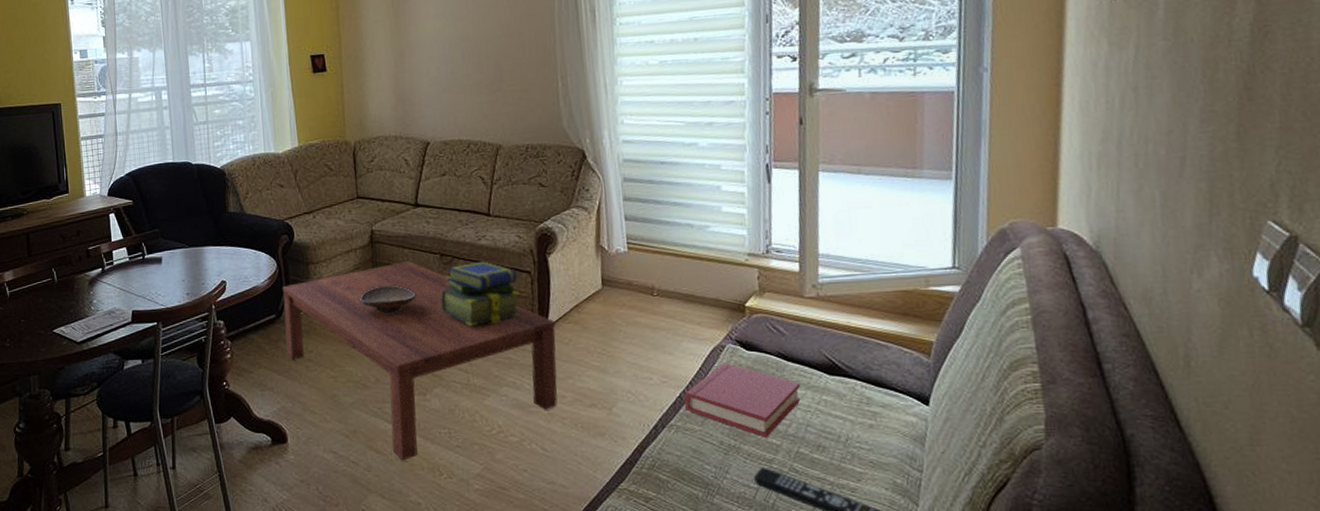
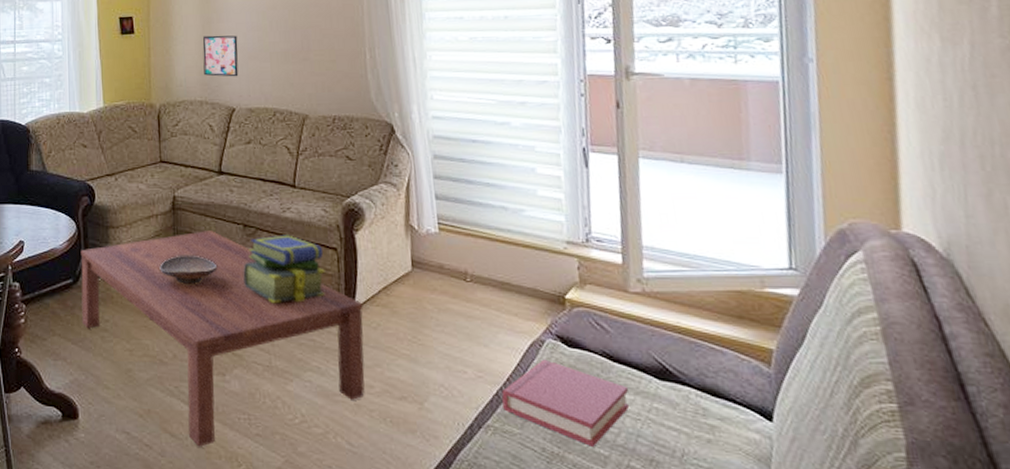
wall art: none [396,69,432,111] -> present [202,35,239,77]

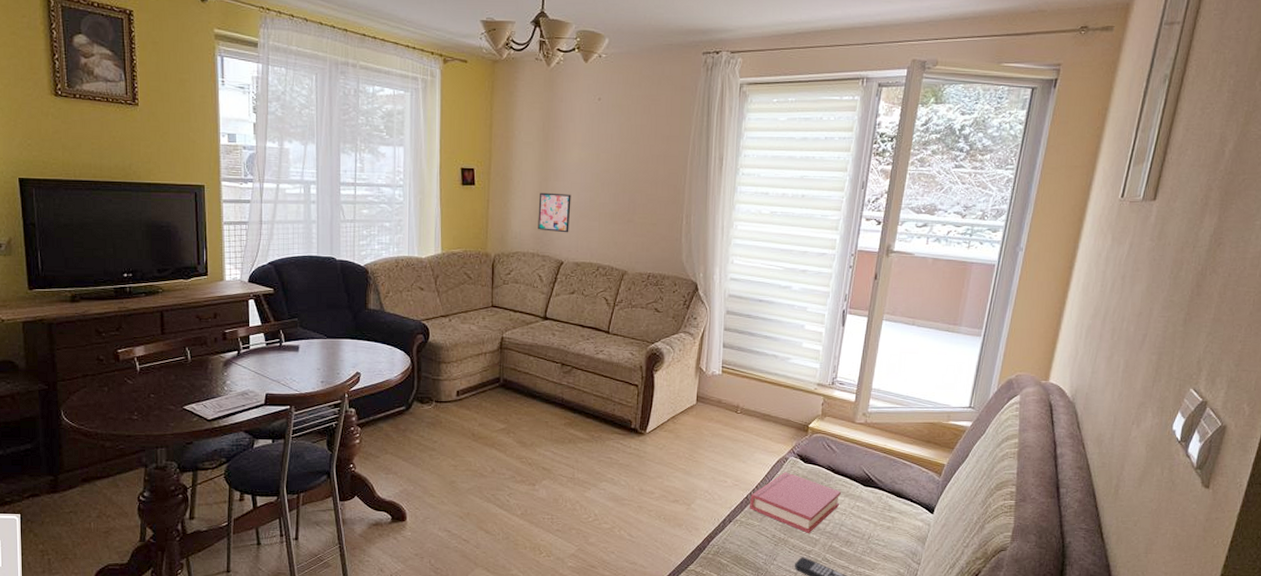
coffee table: present [80,231,365,447] -> none [413,368,654,541]
decorative bowl: present [159,254,218,284] -> none [485,387,536,412]
stack of books: present [243,235,326,304] -> none [557,373,627,429]

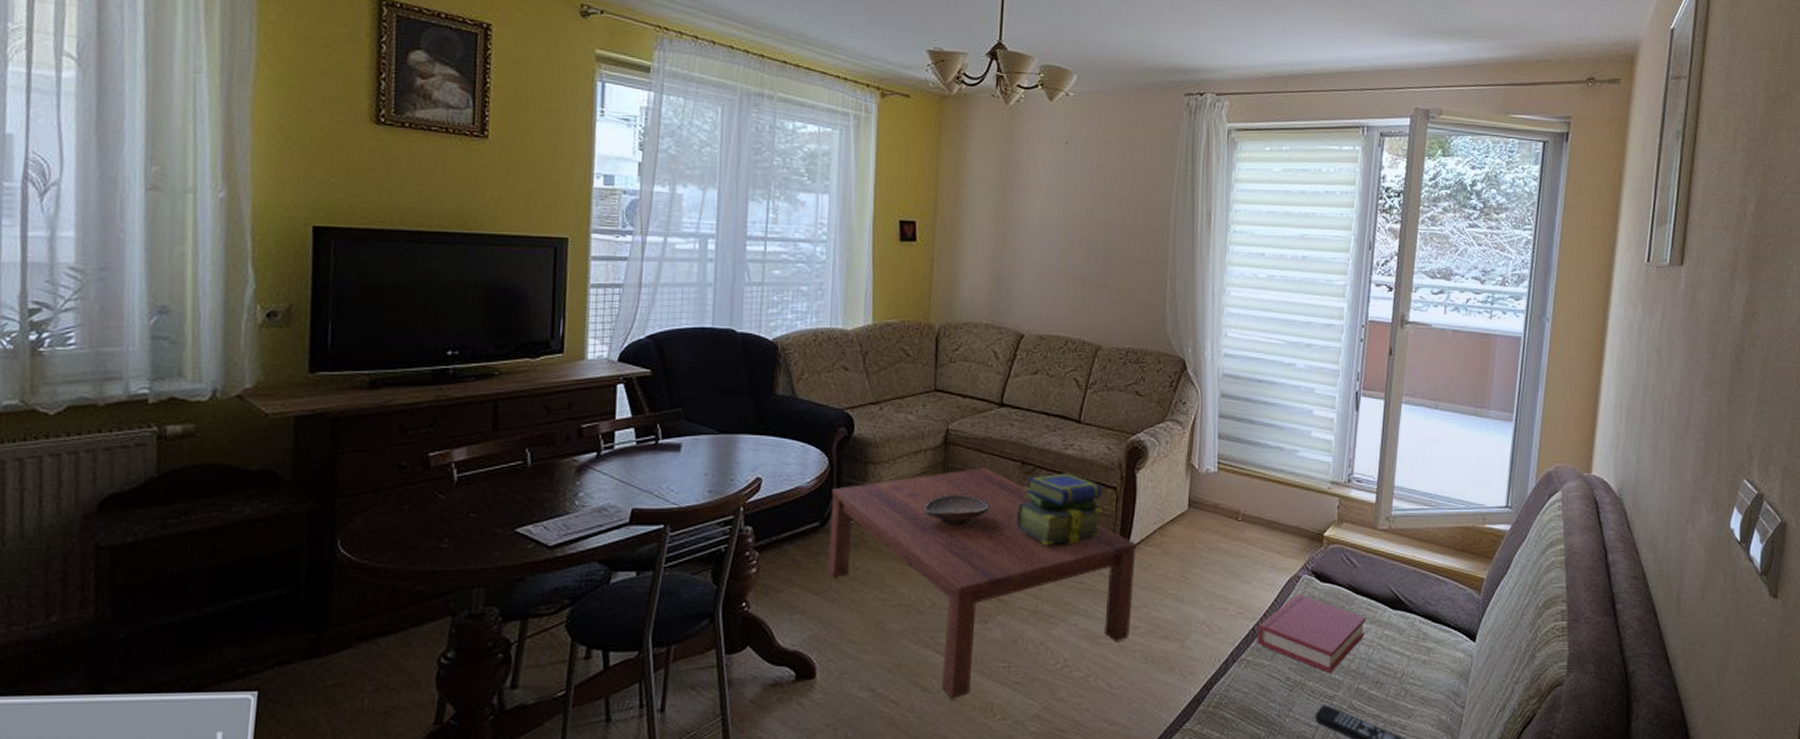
coffee table: none [413,368,654,541] -> present [828,468,1137,700]
decorative bowl: none [485,387,536,412] -> present [924,494,990,526]
wall art: present [538,192,571,233] -> none [993,250,1034,300]
stack of books: none [557,373,627,429] -> present [1016,473,1103,546]

